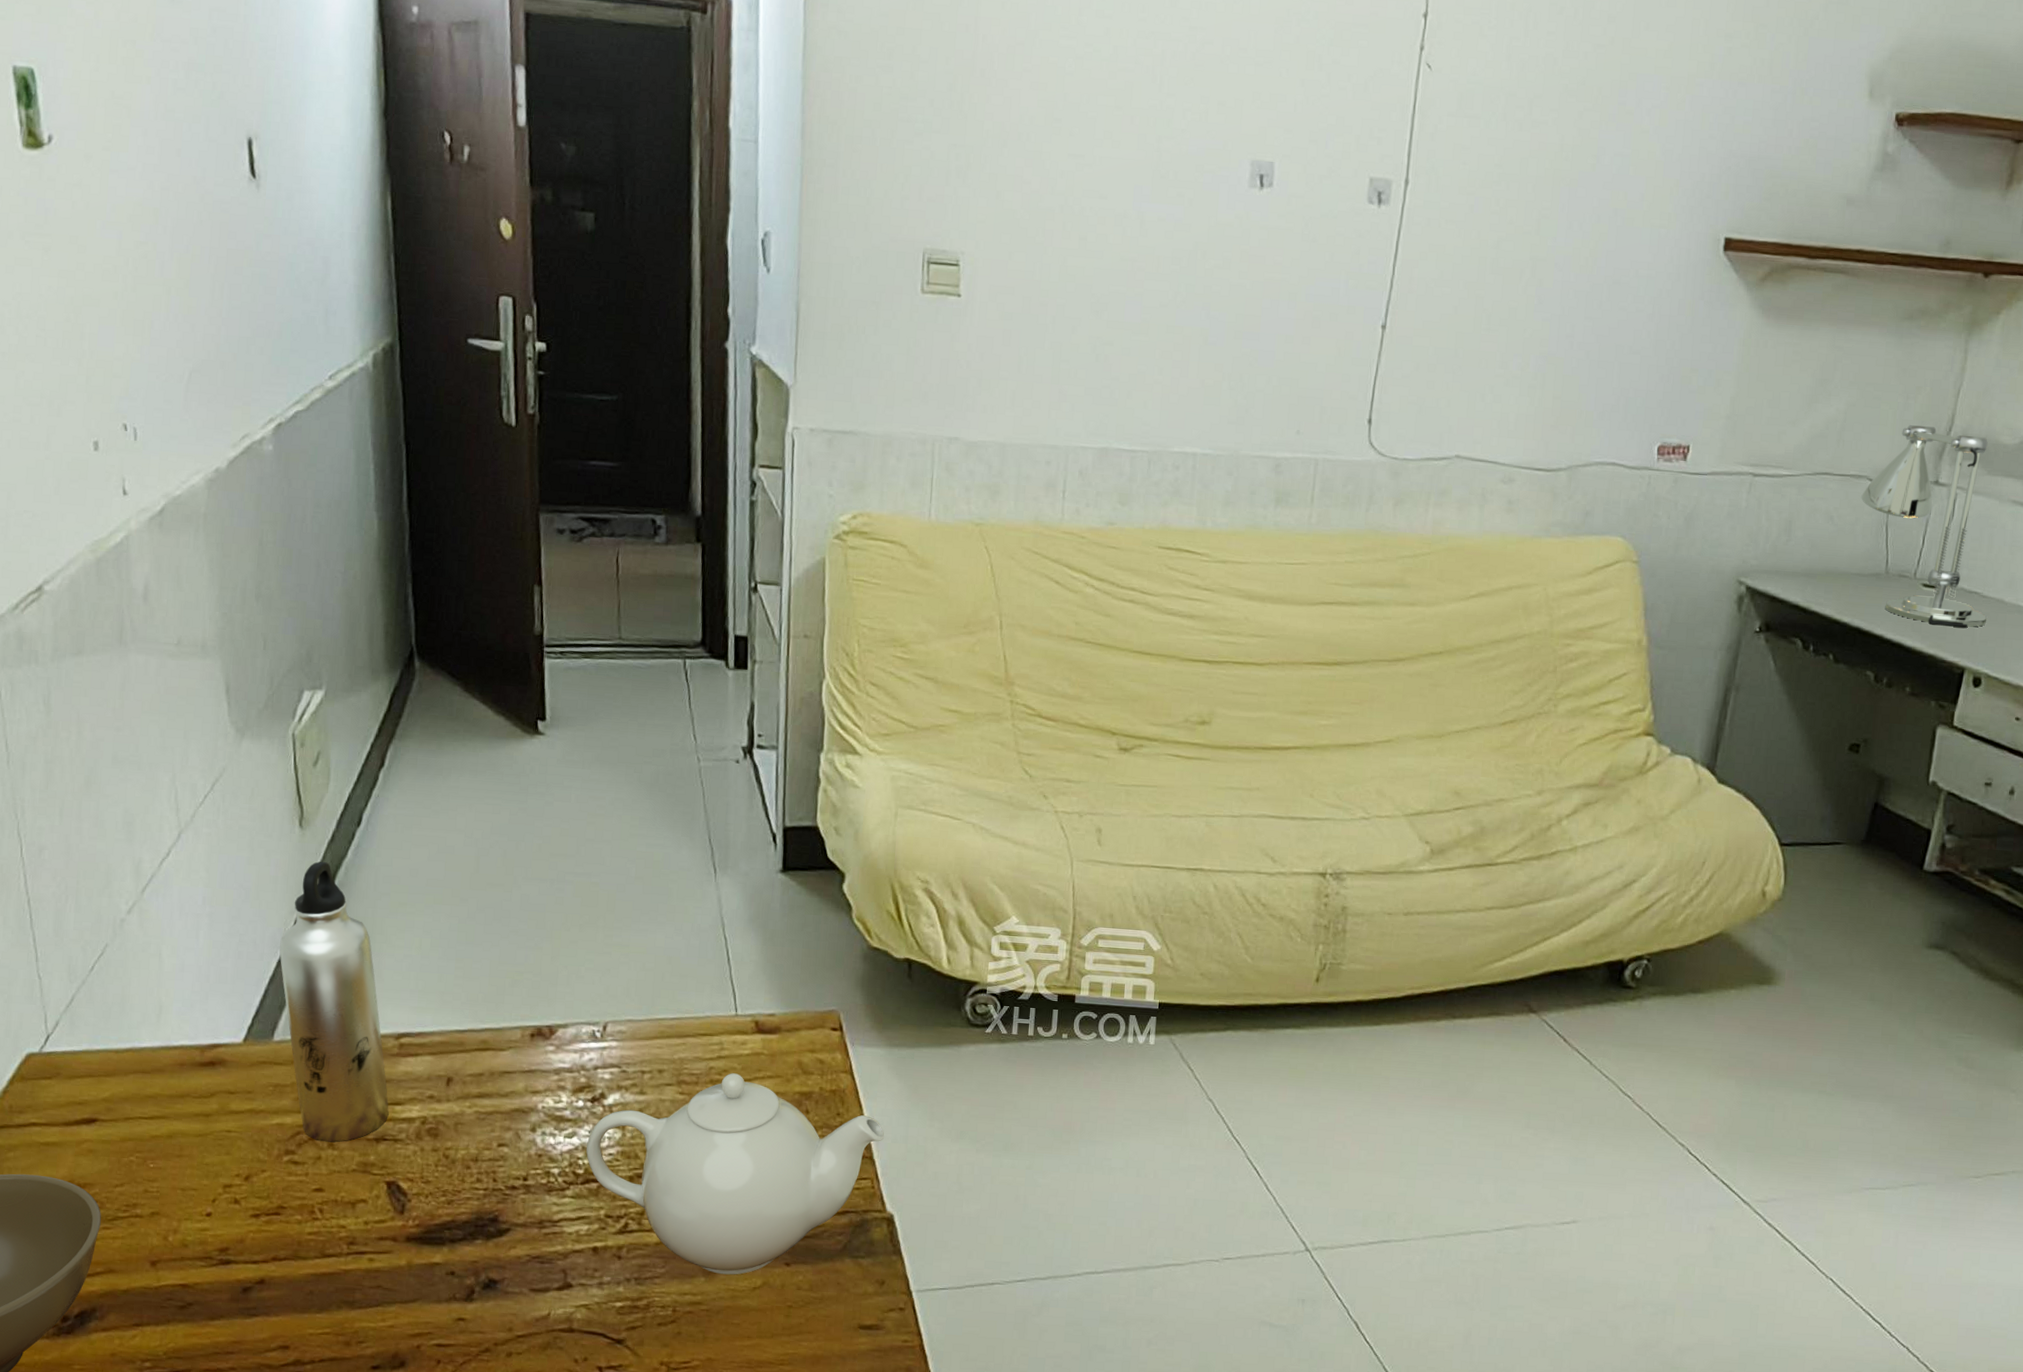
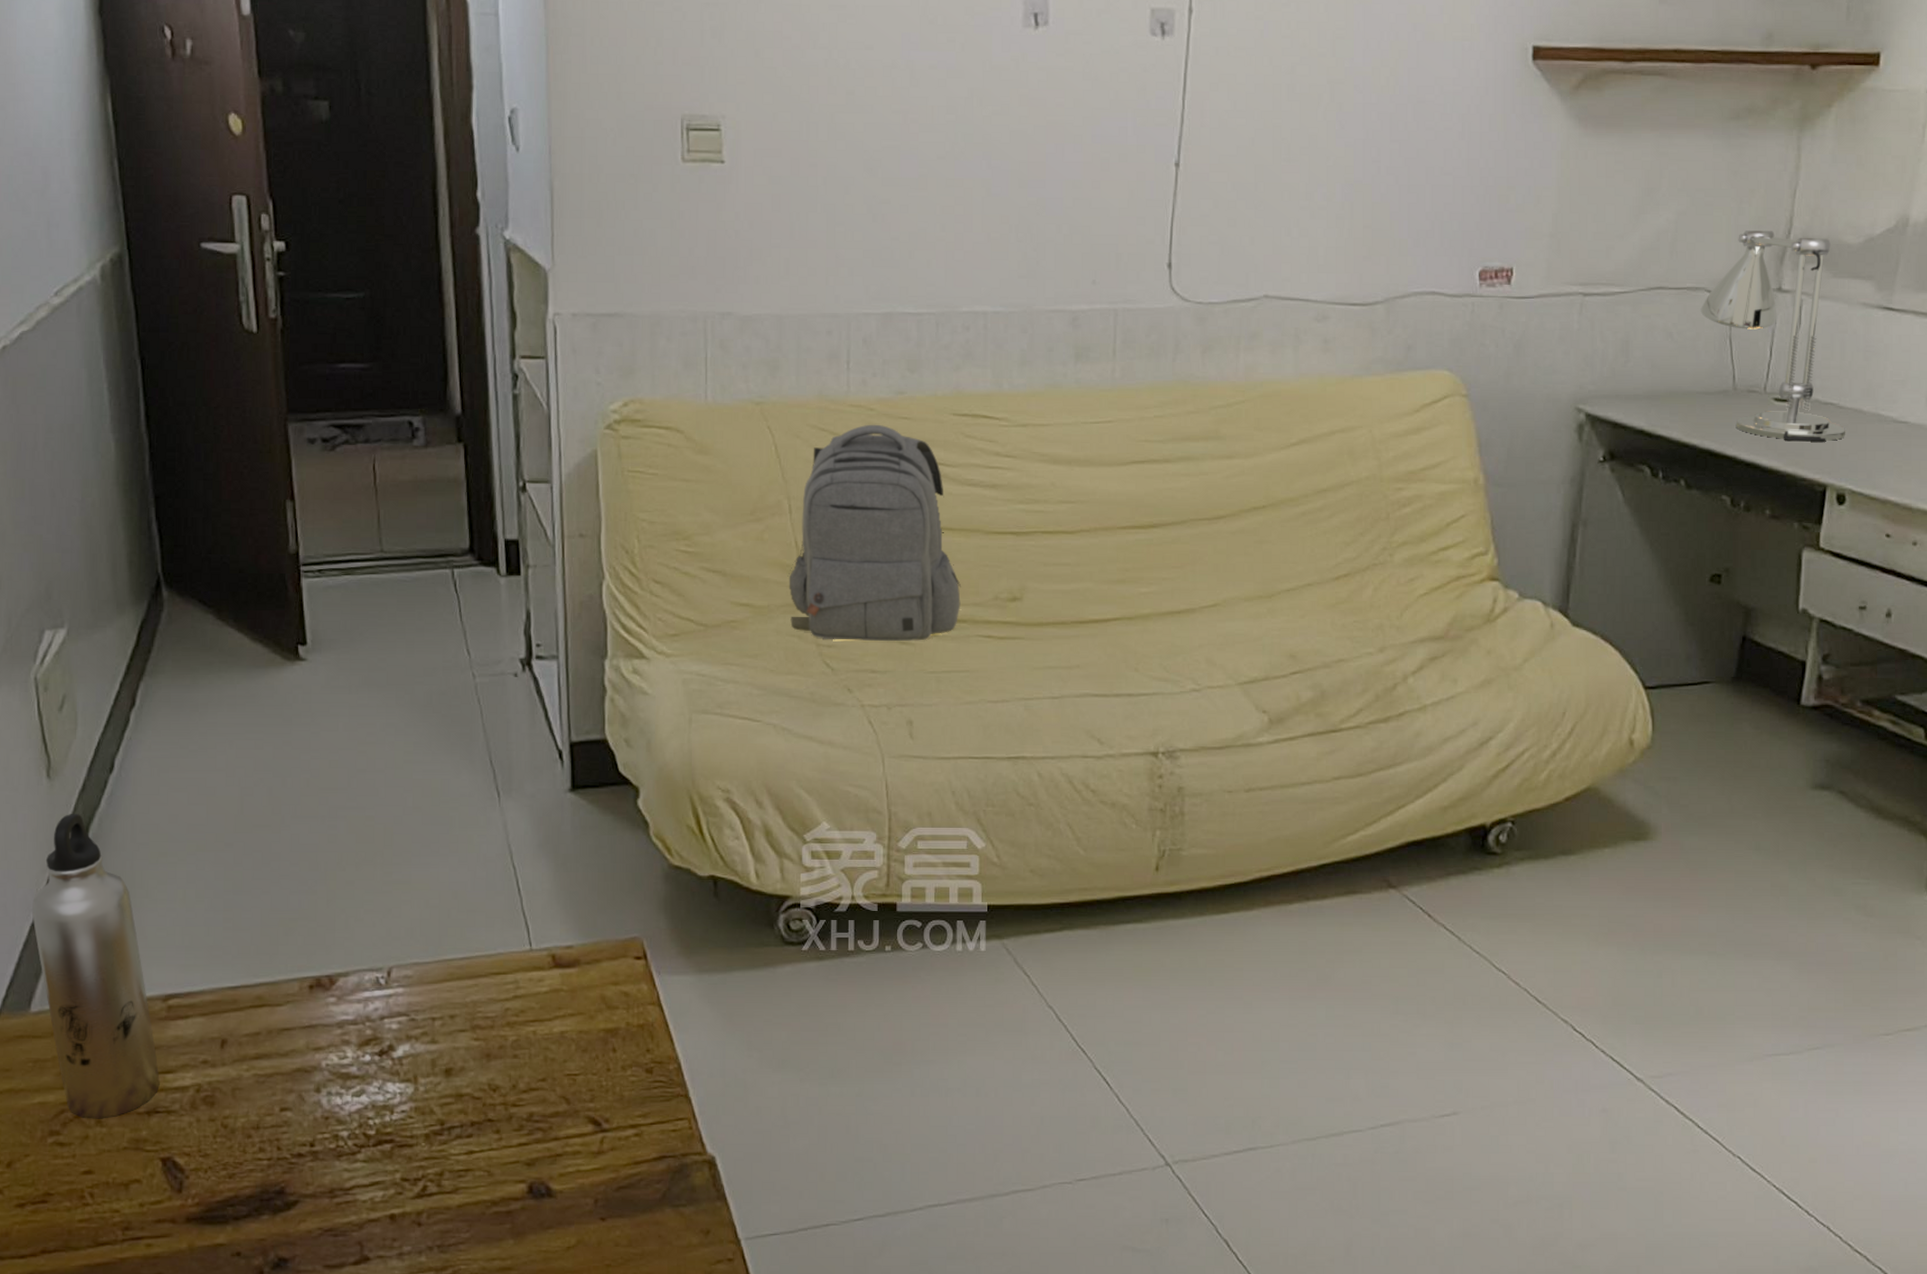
teapot: present [585,1073,885,1275] -> none [376,1013,700,1235]
backpack: none [994,551,1155,756] -> present [787,424,961,642]

